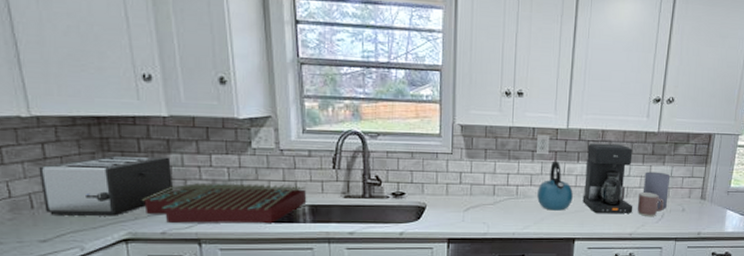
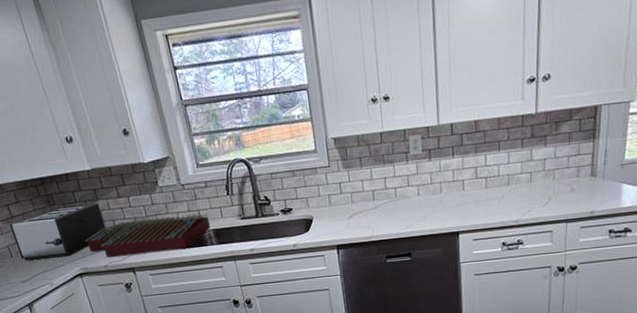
kettle: present [536,161,573,211] -> none [415,158,452,208]
coffee maker: present [582,143,633,213] -> none [461,132,517,205]
mug: present [637,192,663,216] -> none [520,177,549,202]
canister: present [642,171,671,209] -> none [525,154,555,193]

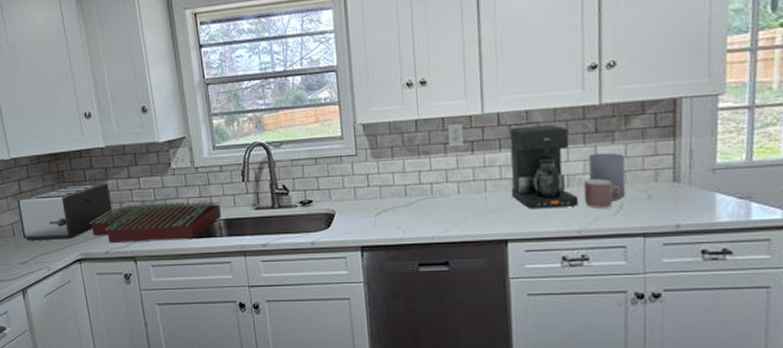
coffee maker: none [461,132,517,205] -> present [510,124,579,208]
mug: none [520,177,549,202] -> present [583,179,620,208]
canister: none [525,154,555,193] -> present [588,152,626,198]

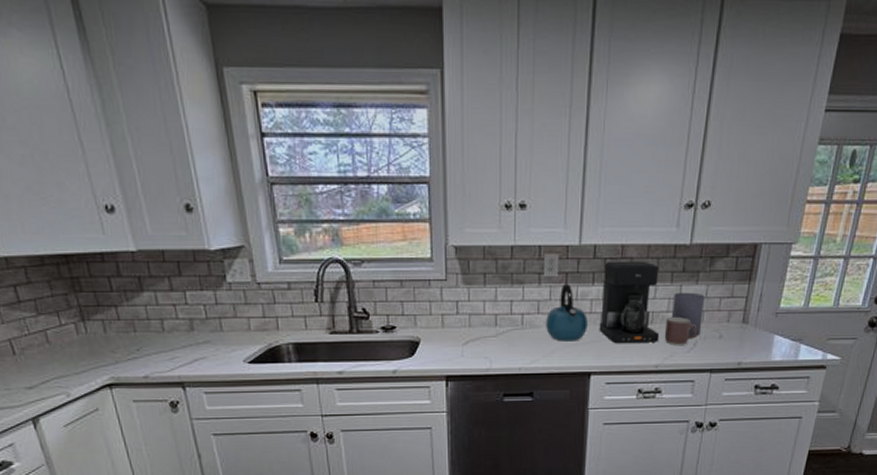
toaster: present [17,183,112,241] -> none [14,296,150,361]
dish rack: present [89,200,222,243] -> none [119,321,291,366]
kettle: none [454,152,499,209] -> present [545,284,588,342]

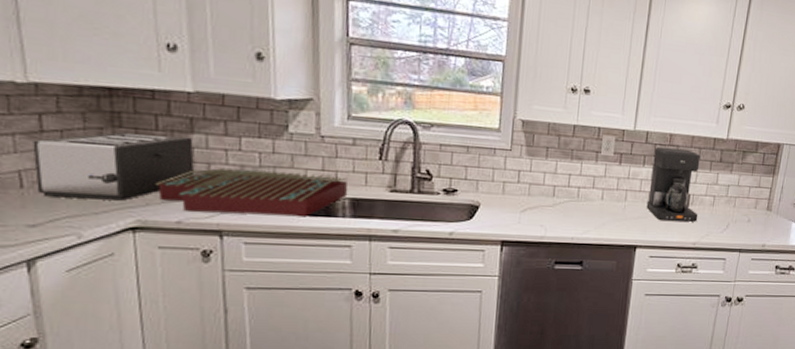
toaster: none [14,296,150,361] -> present [33,132,194,201]
dish rack: none [119,321,291,366] -> present [155,168,348,217]
kettle: present [545,284,588,342] -> none [598,163,637,216]
mug: present [664,317,696,345] -> none [702,200,729,226]
canister: present [671,292,706,336] -> none [708,179,738,219]

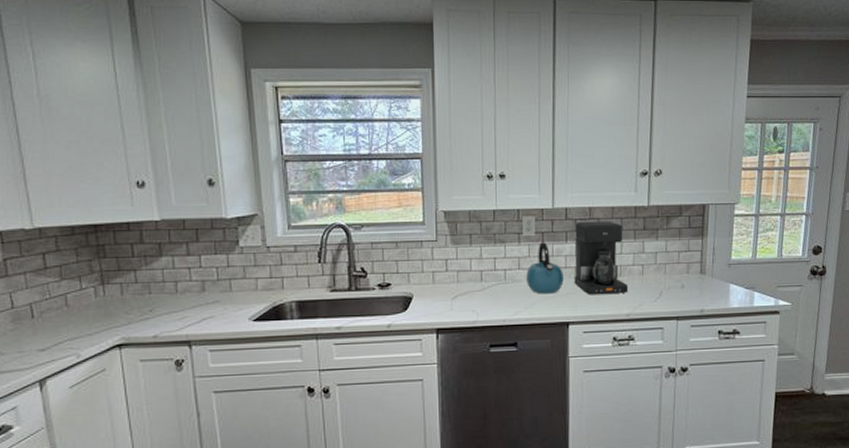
toaster: present [33,132,194,201] -> none [40,260,164,324]
dish rack: present [155,168,348,217] -> none [134,281,294,326]
kettle: none [598,163,637,216] -> present [525,242,564,294]

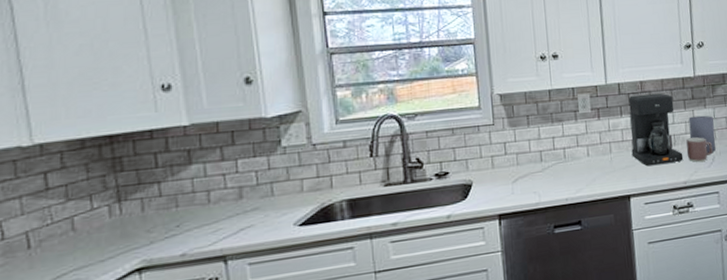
kettle: present [525,242,564,294] -> none [584,118,622,170]
mug: none [632,270,660,295] -> present [686,137,713,162]
canister: none [637,247,666,287] -> present [688,115,716,153]

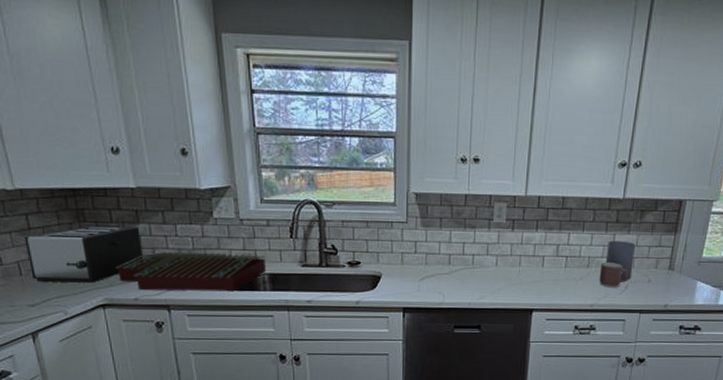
toaster: none [39,169,194,253] -> present [24,225,143,283]
dish rack: none [158,179,344,242] -> present [115,252,267,292]
coffee maker: present [628,93,684,165] -> none [541,210,595,284]

